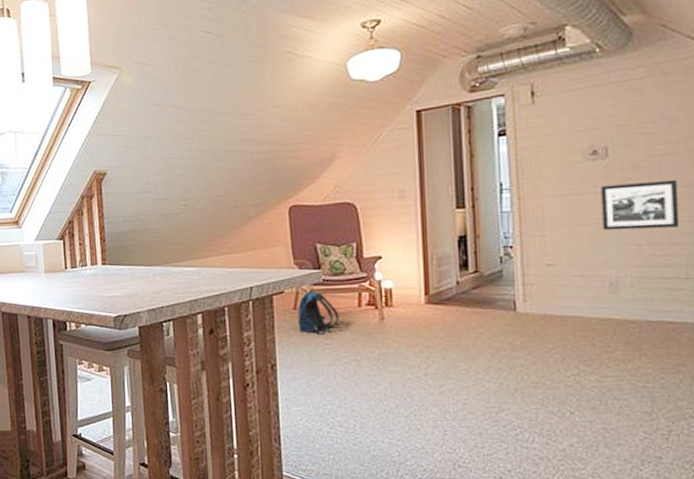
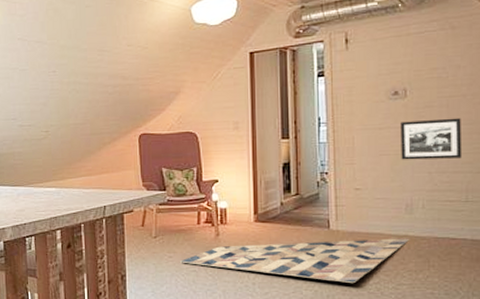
backpack: present [297,290,340,334] -> none [145,209,181,249]
rug: none [339,322,616,375] -> present [180,238,410,284]

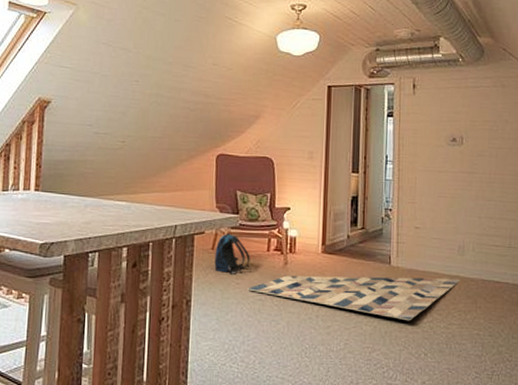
backpack: none [145,209,181,249] -> present [214,233,250,274]
picture frame: present [400,118,462,160] -> none [456,167,508,206]

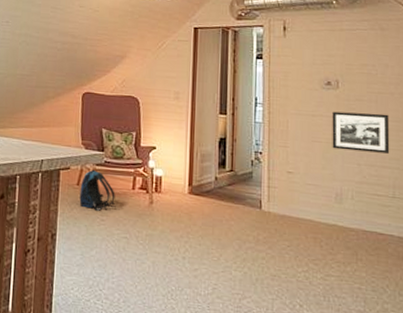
rug: present [247,275,461,321] -> none [112,215,339,270]
picture frame: none [456,167,508,206] -> present [332,111,390,154]

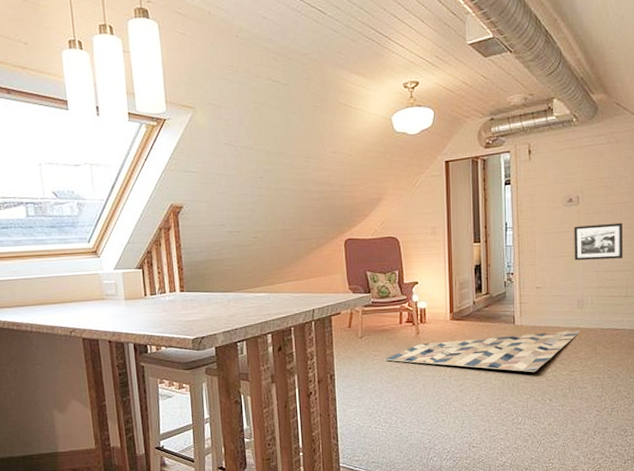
backpack: present [79,169,115,211] -> none [352,311,385,348]
rug: none [112,215,339,270] -> present [385,330,581,373]

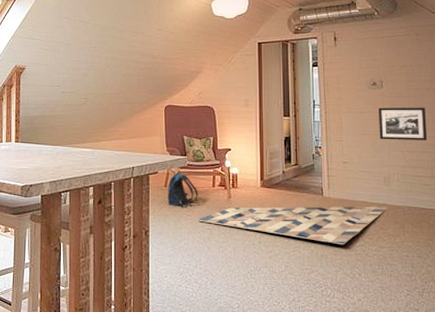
backpack: none [352,311,385,348] -> present [167,172,198,208]

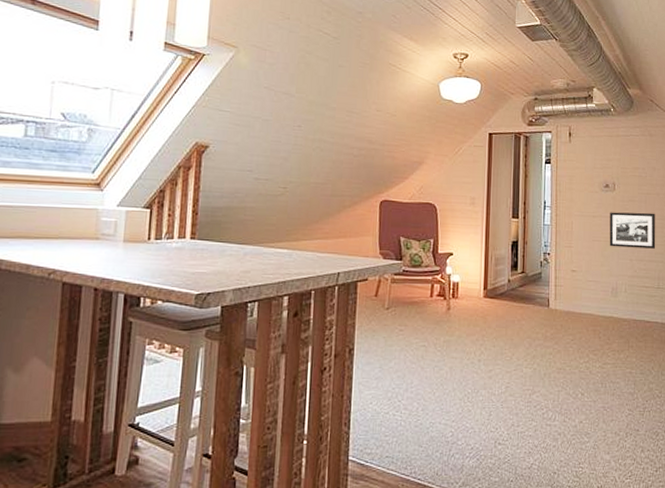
backpack: present [167,172,198,208] -> none [377,279,414,321]
rug: present [197,206,389,245] -> none [411,319,615,362]

